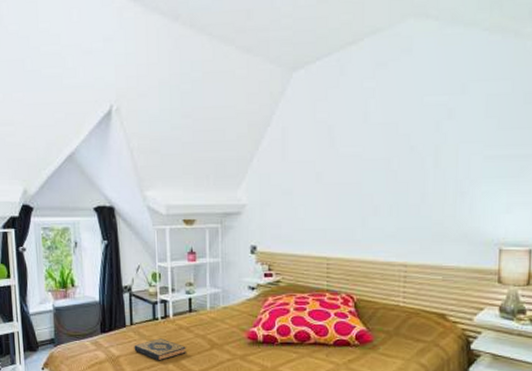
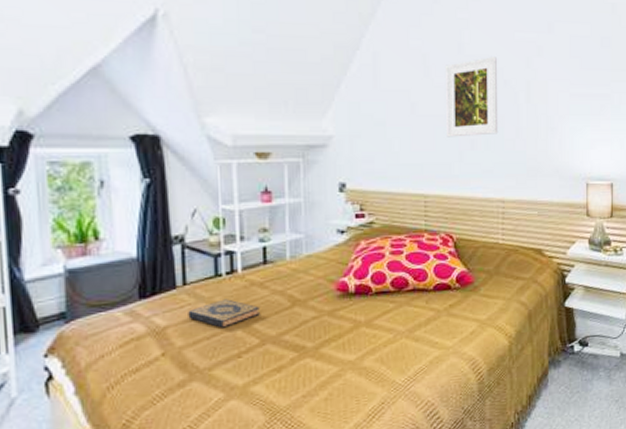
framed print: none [350,123,404,204] -> present [446,57,499,137]

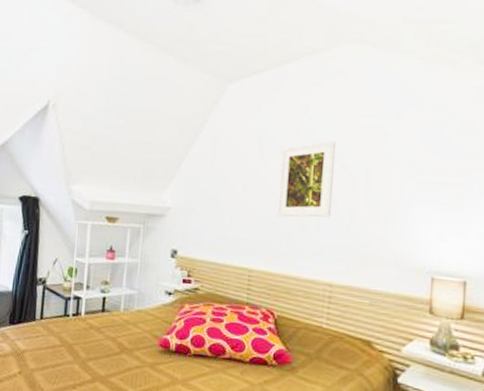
hardback book: present [188,299,260,328] -> none [41,336,95,361]

